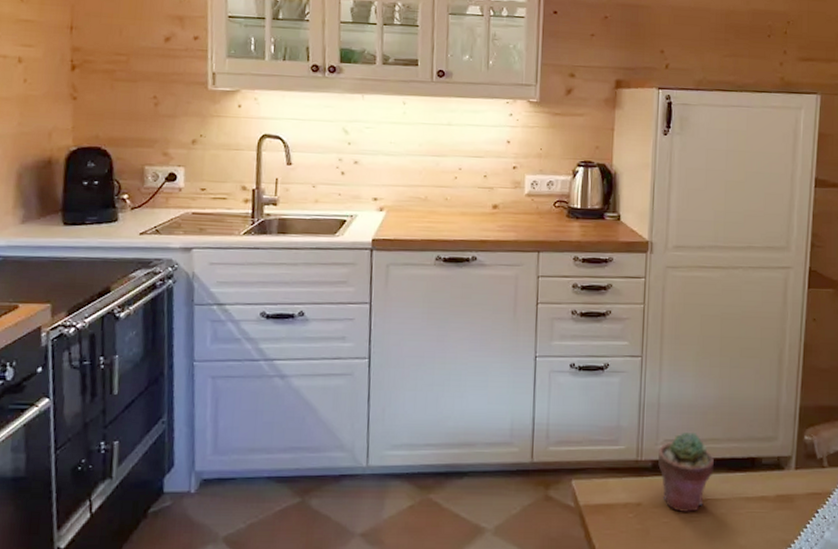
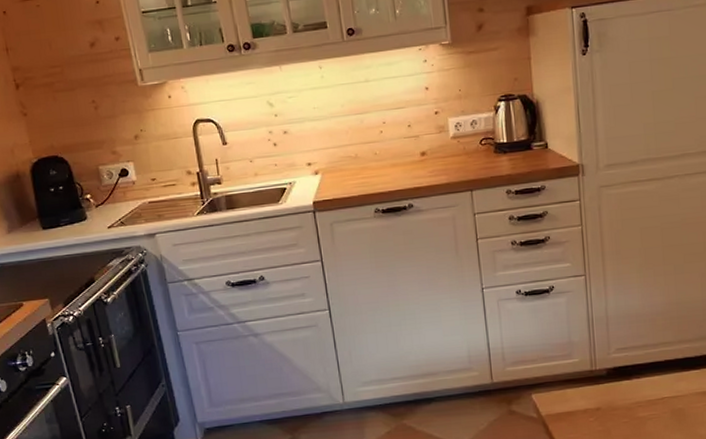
potted succulent: present [658,431,714,513] -> none [612,339,668,413]

